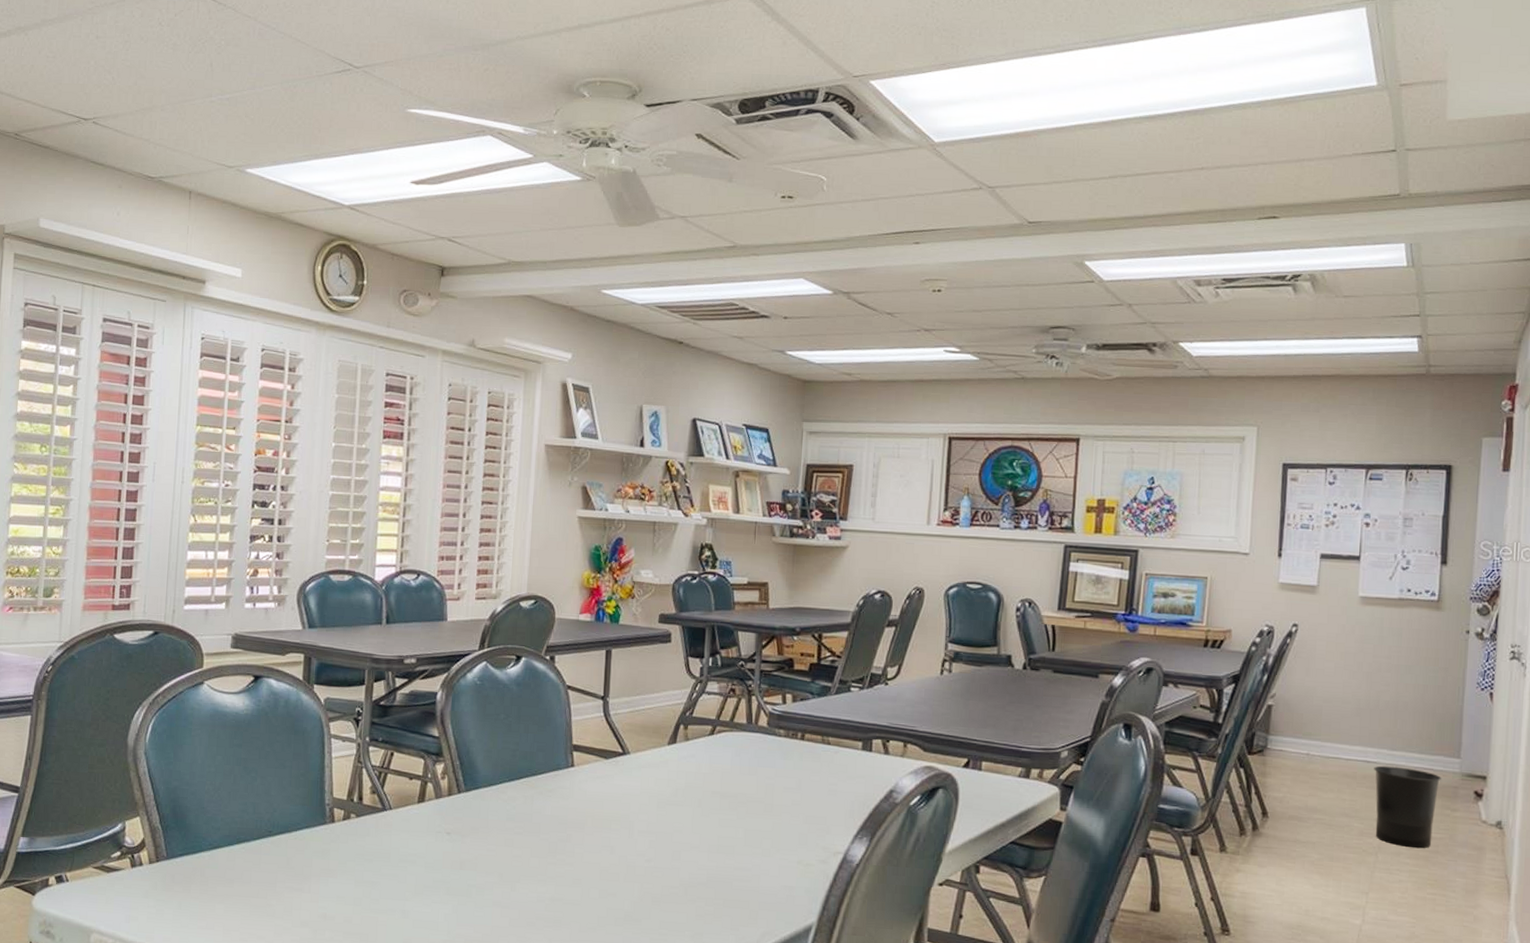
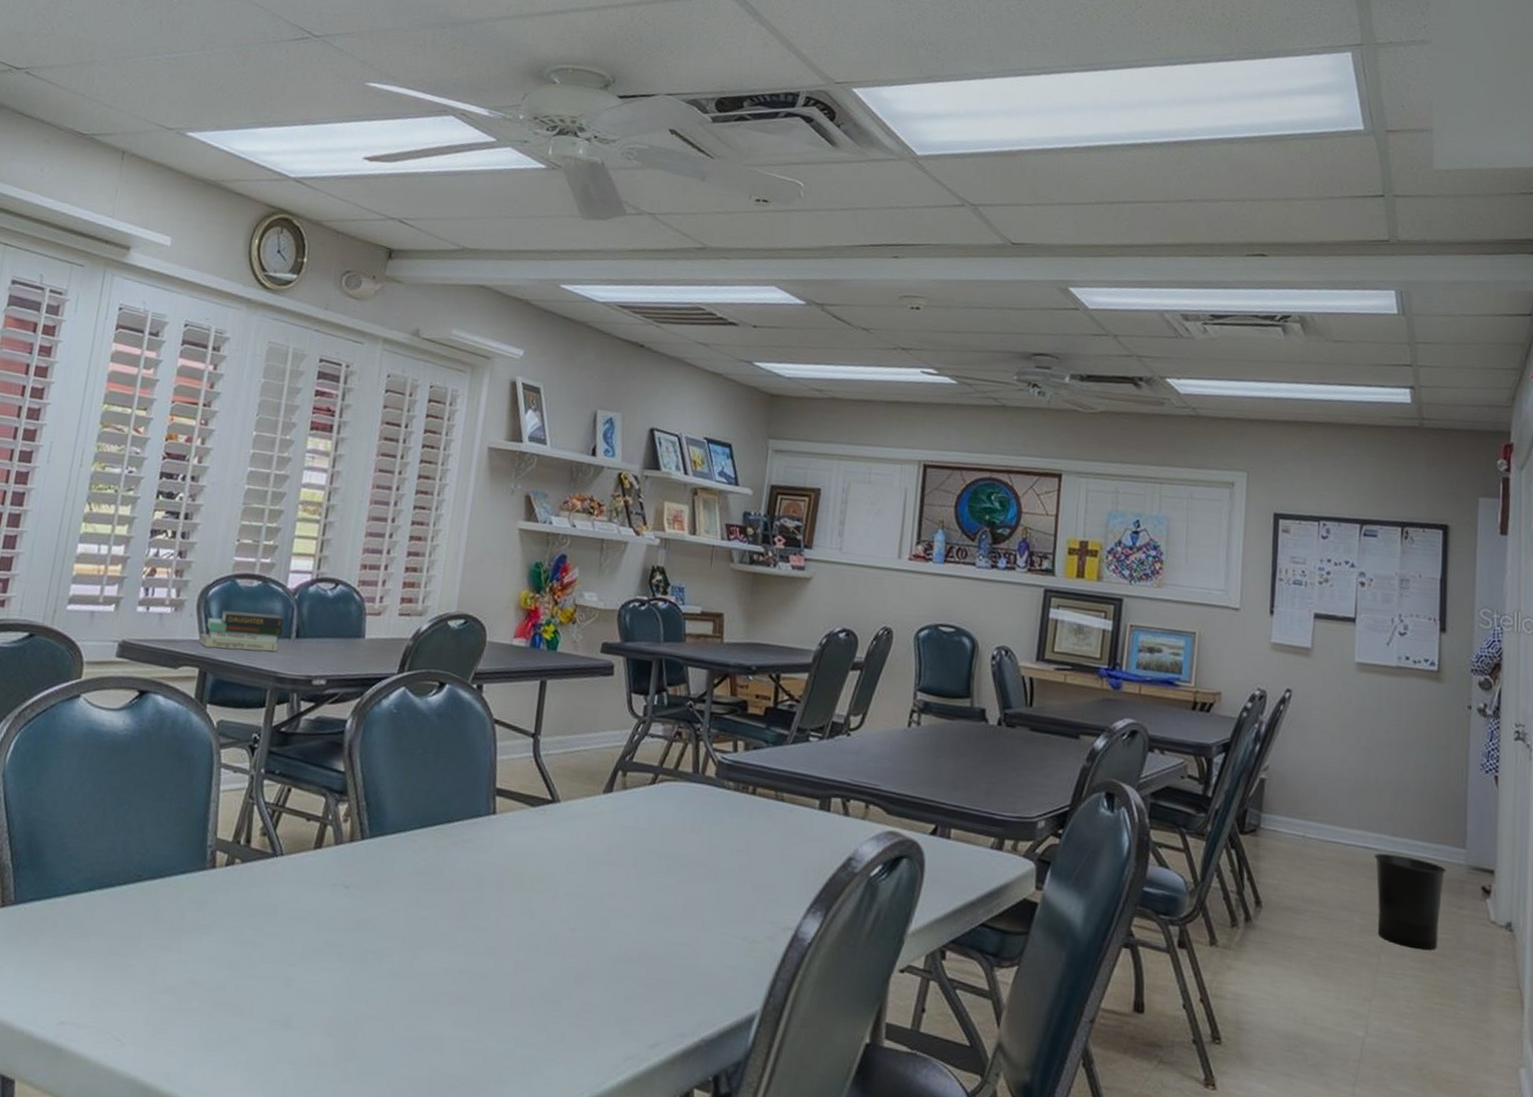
books: none [302,602,375,637] -> present [199,610,284,652]

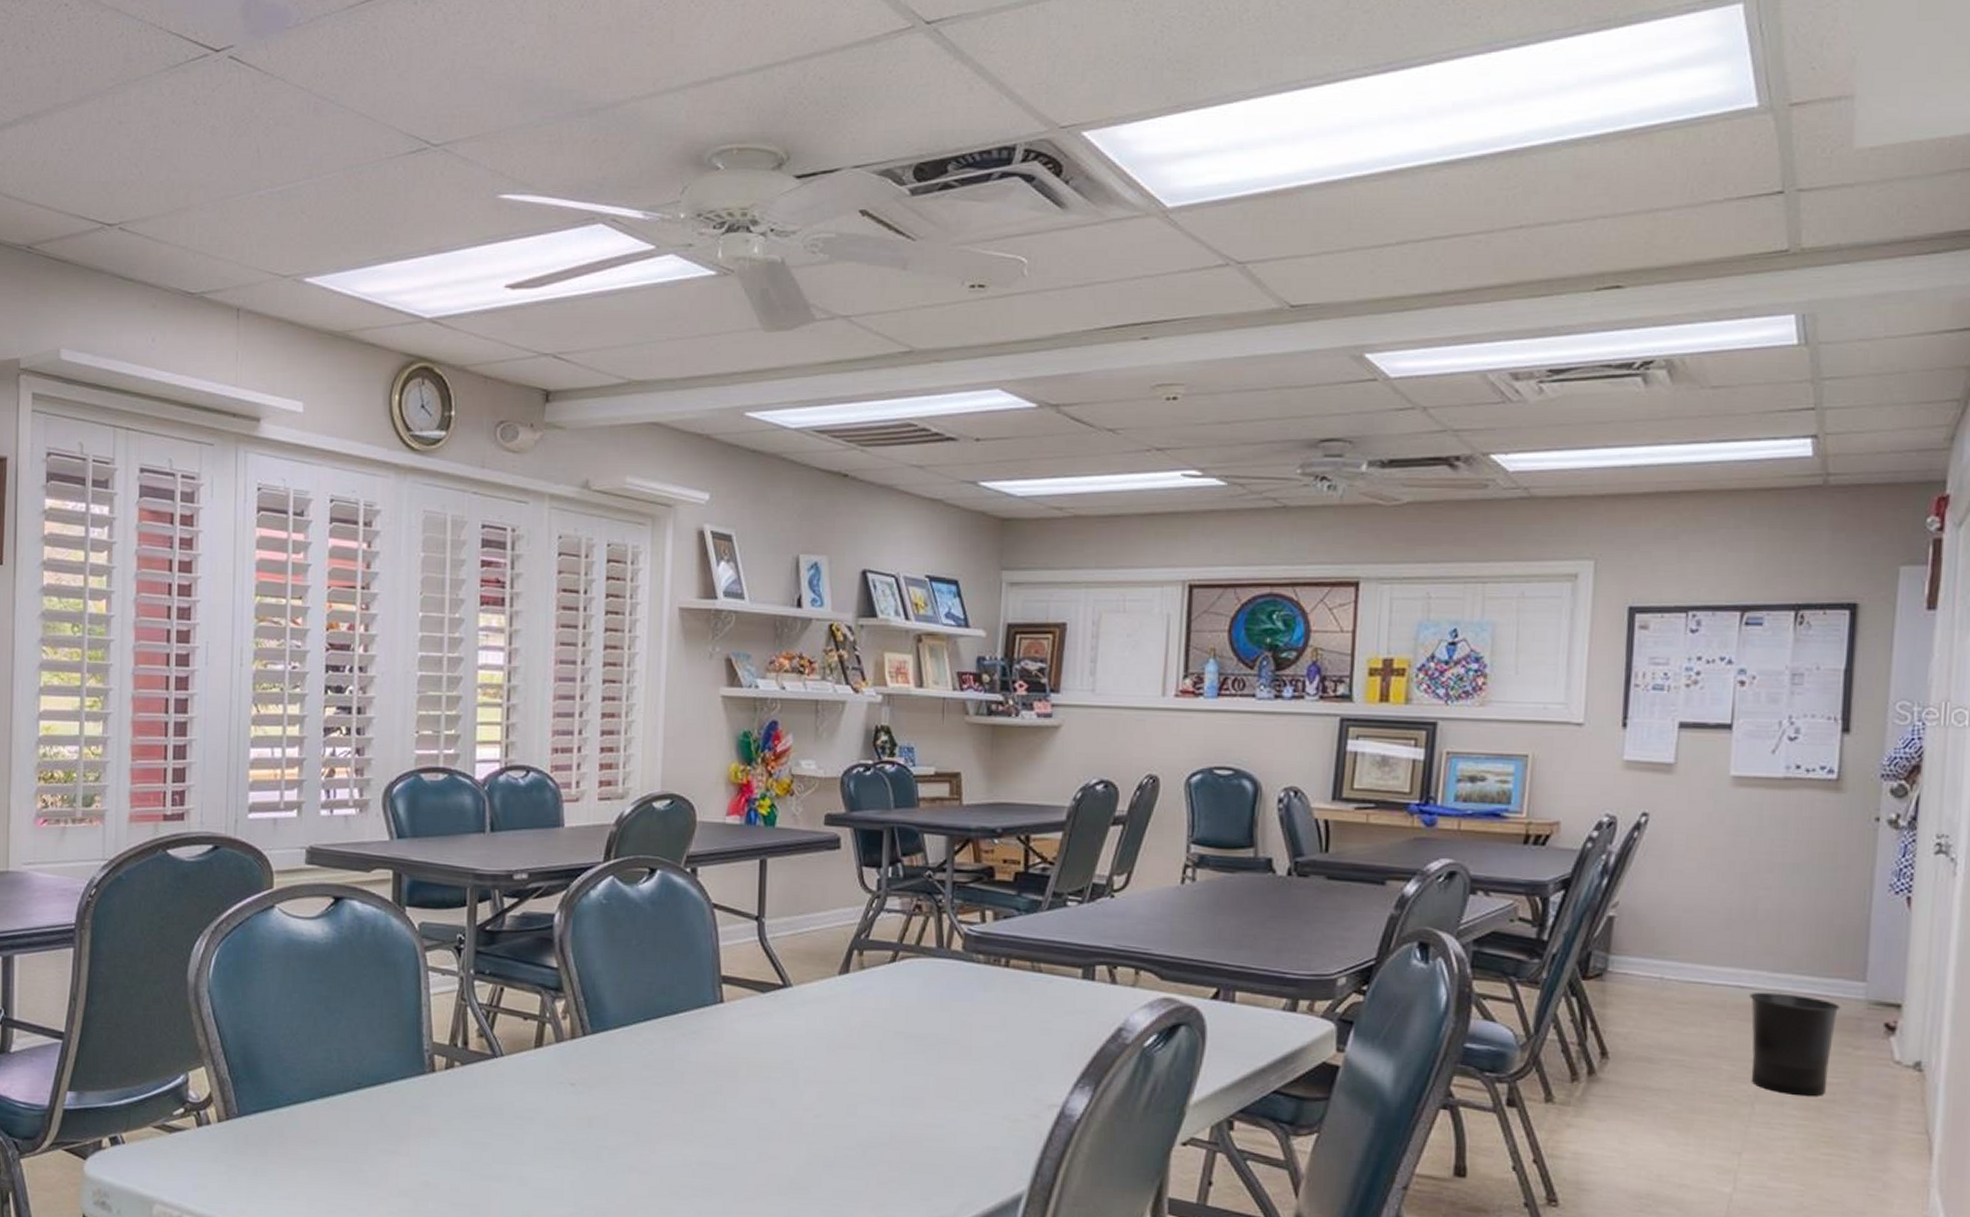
books: present [199,610,284,652] -> none [390,807,476,849]

